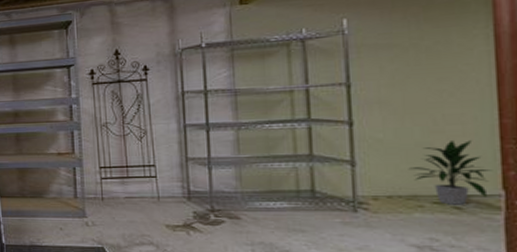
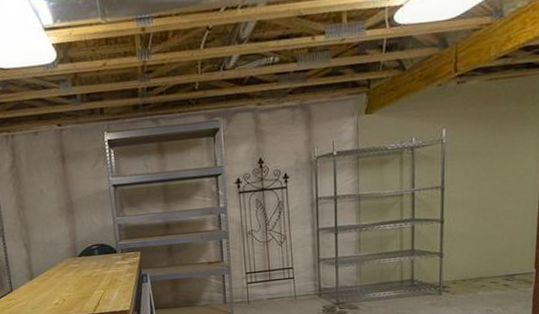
indoor plant: present [408,140,493,205] -> none [477,231,531,283]

